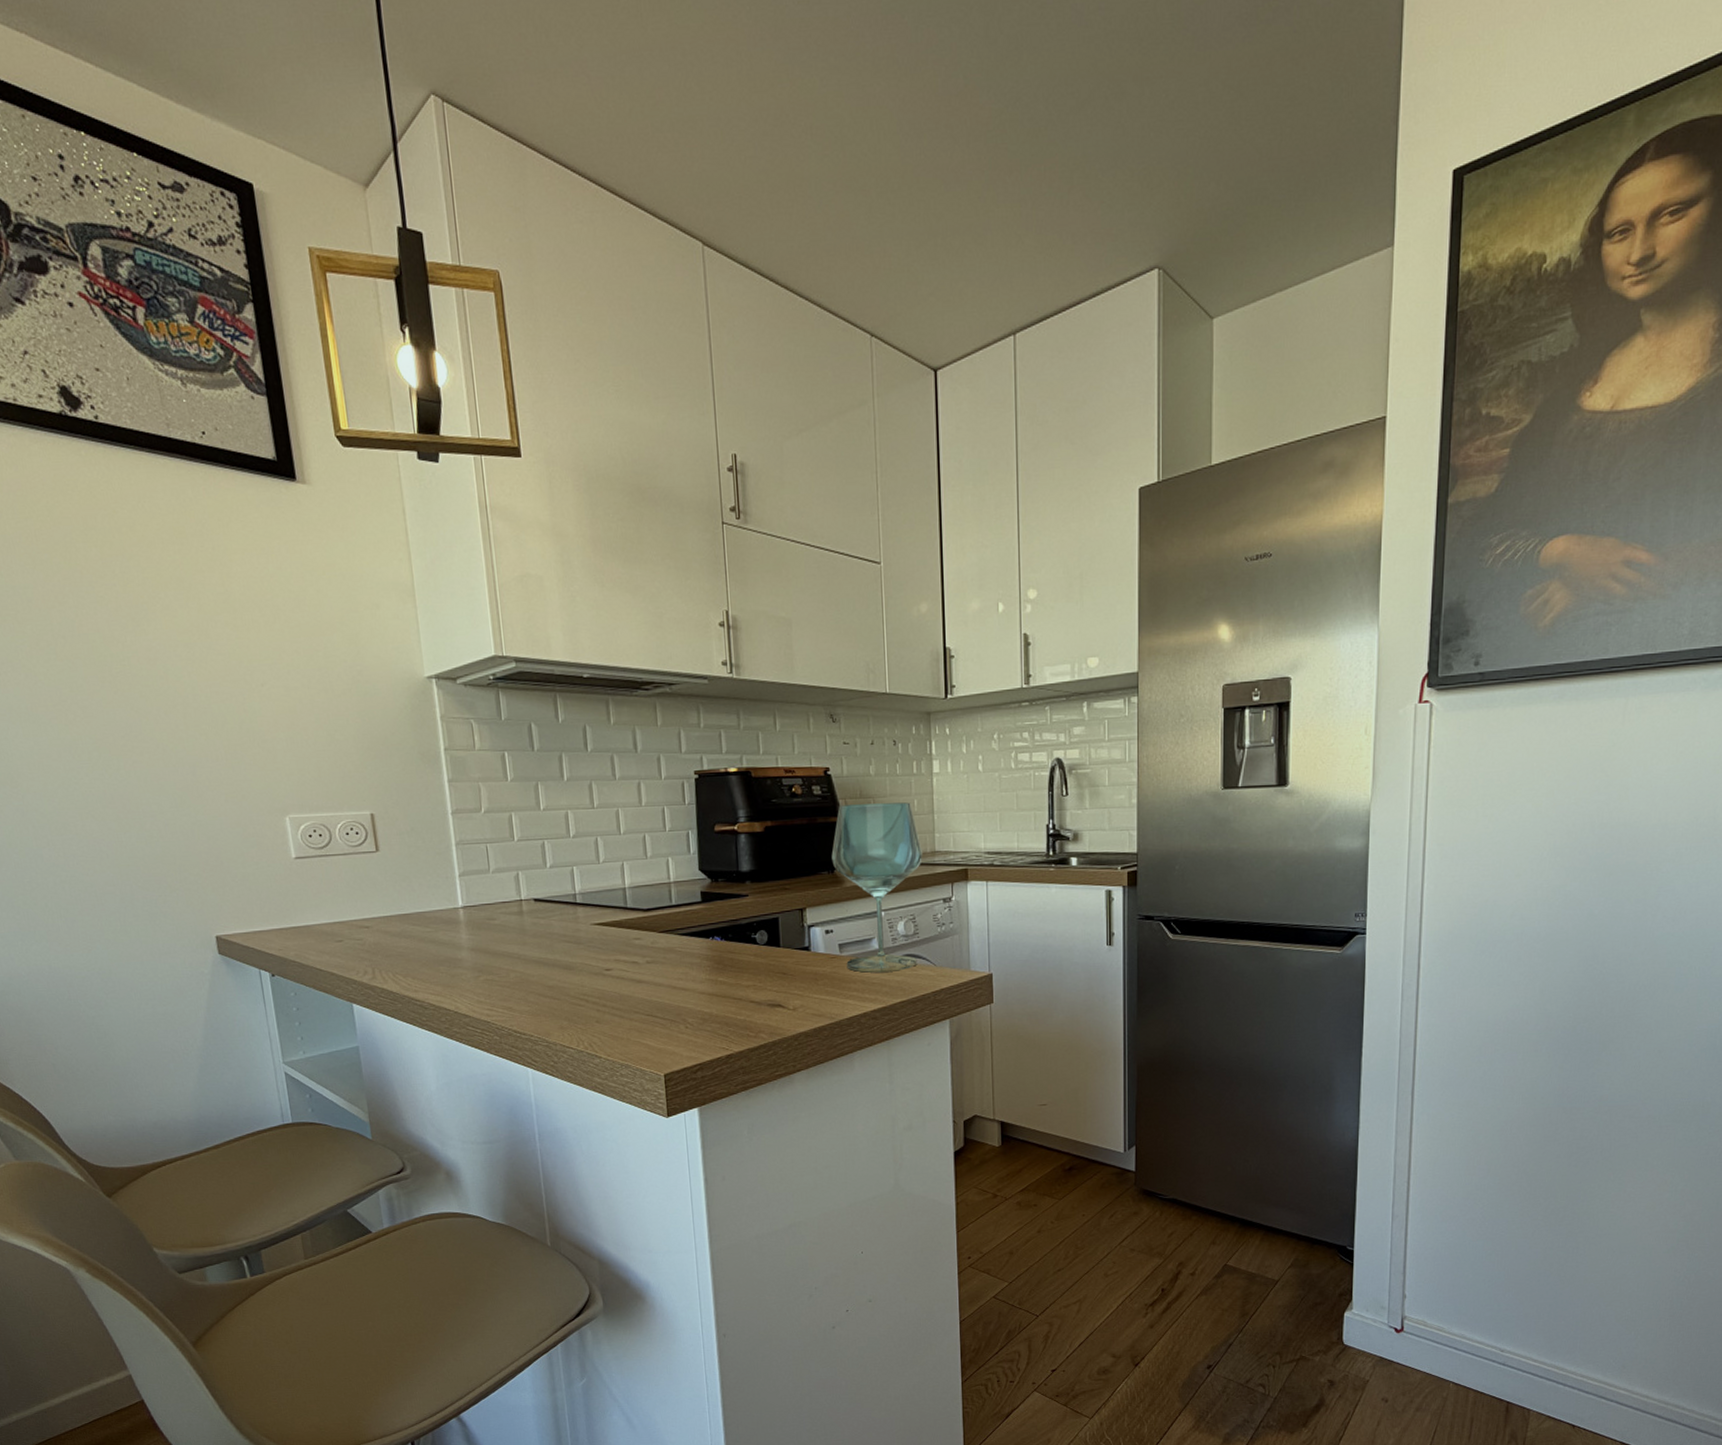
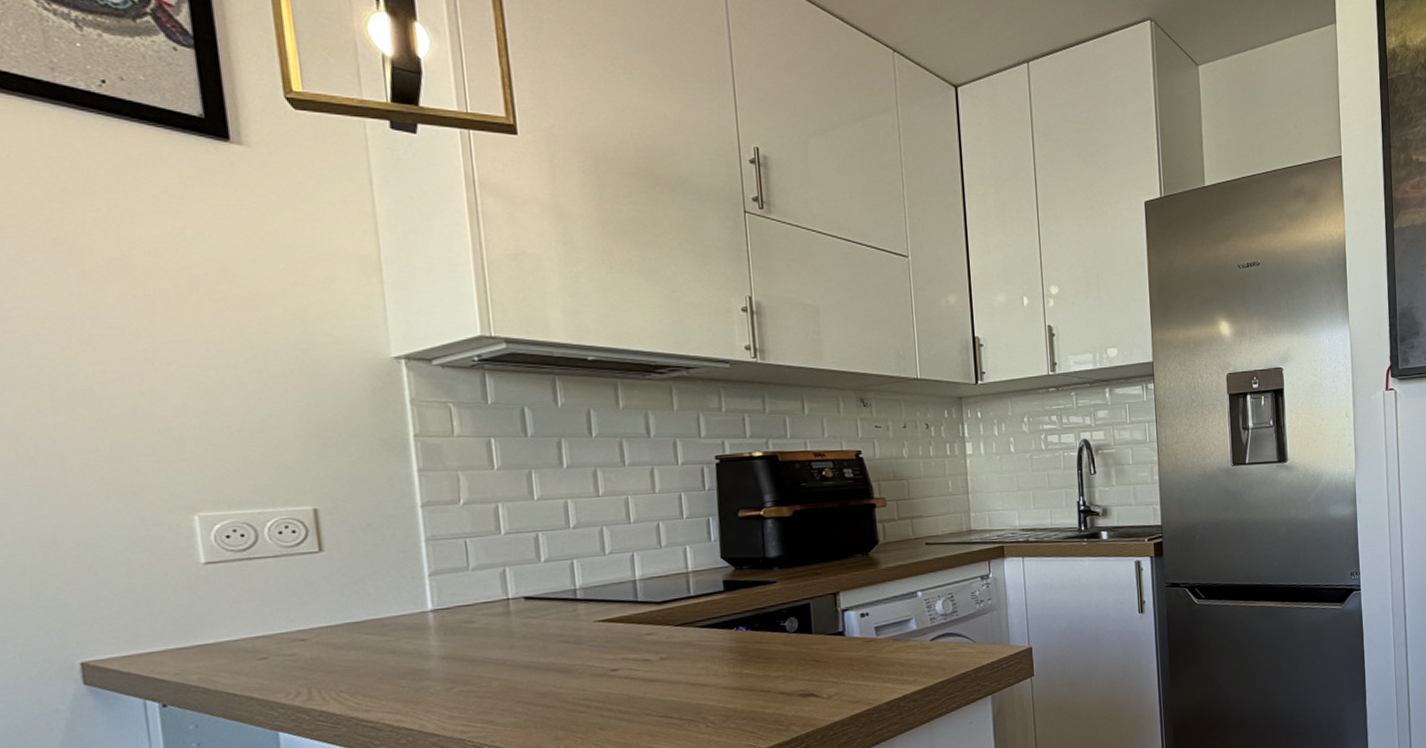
wine glass: present [831,802,923,973] -> none [865,483,959,655]

